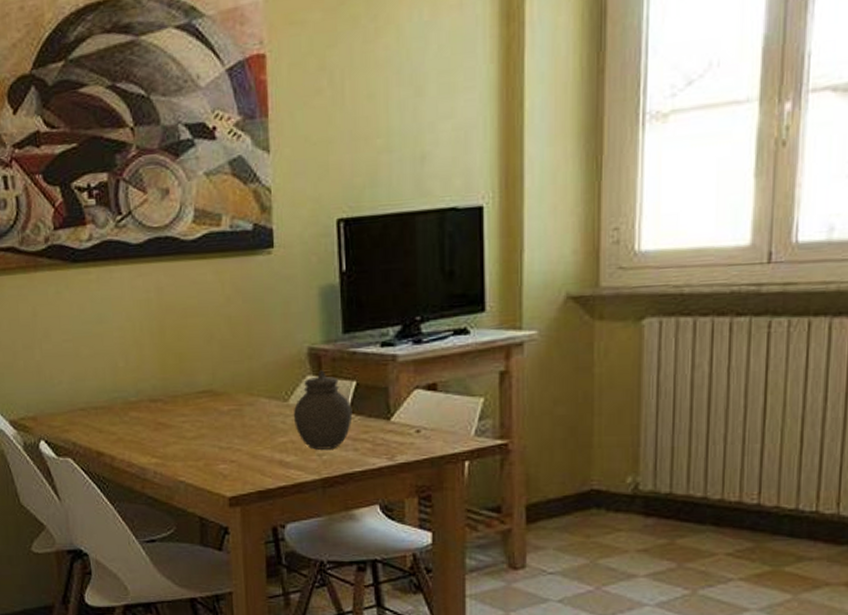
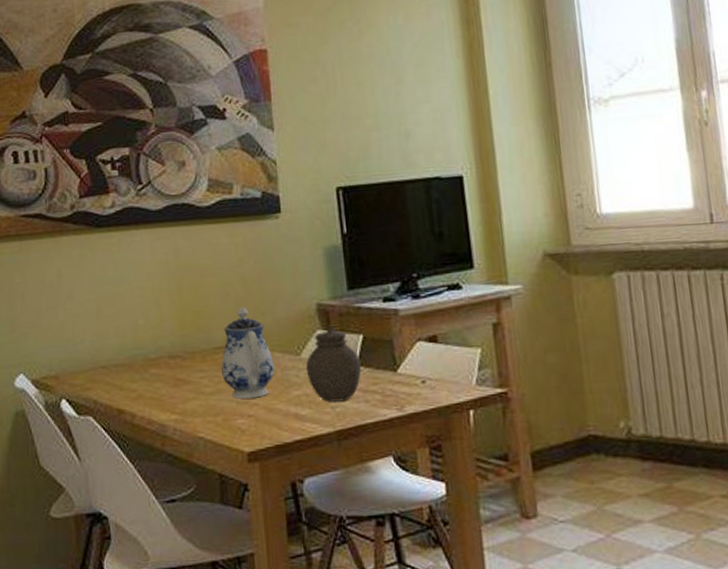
teapot: none [204,351,261,444] -> present [221,308,275,399]

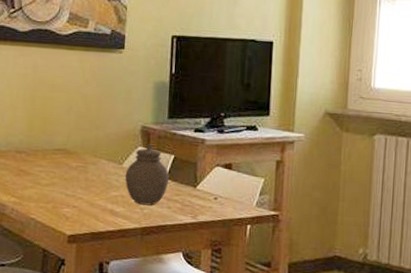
teapot: present [221,308,275,399] -> none [57,121,101,194]

